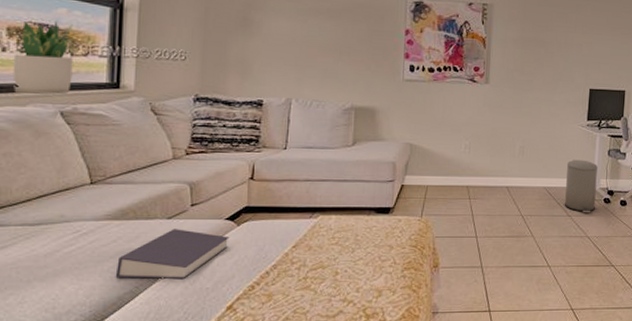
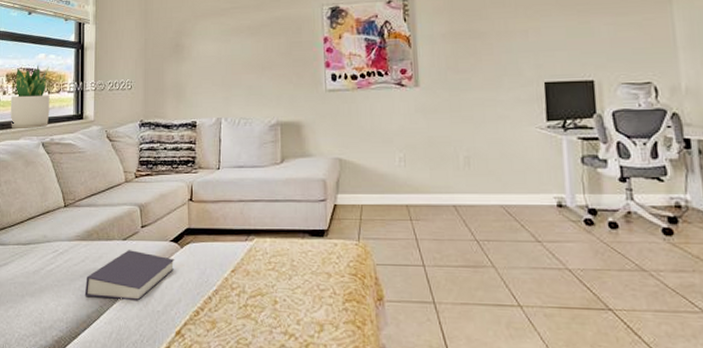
pedal bin: present [564,159,598,212] -> none [528,170,573,237]

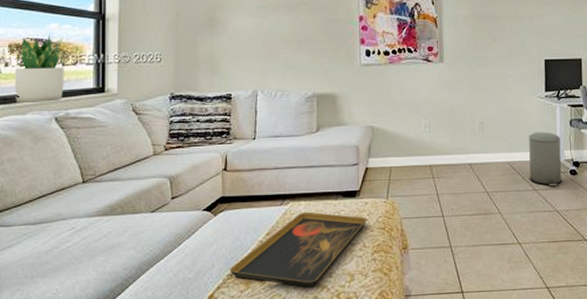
book: present [84,250,175,300] -> none [107,221,208,272]
decorative tray: none [195,249,337,335] -> present [229,211,367,288]
pedal bin: none [528,170,573,237] -> present [529,132,561,186]

